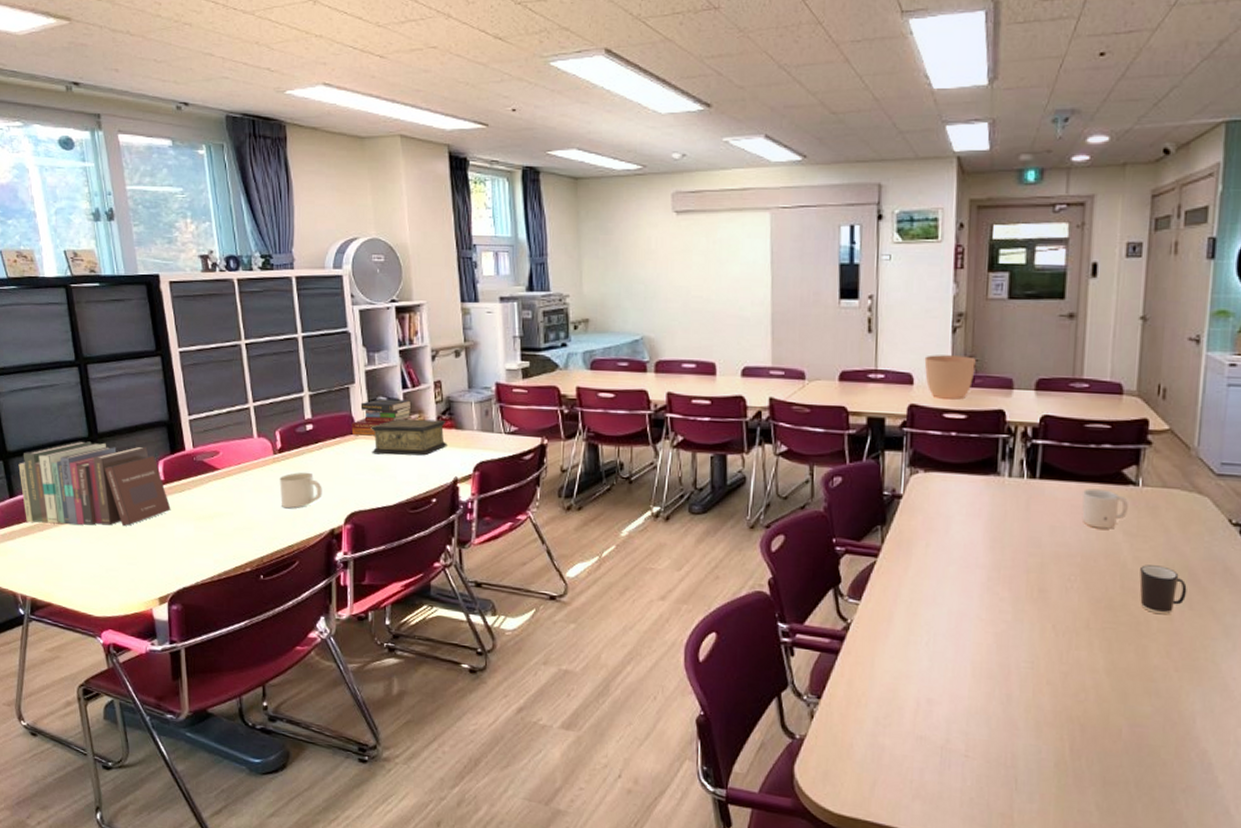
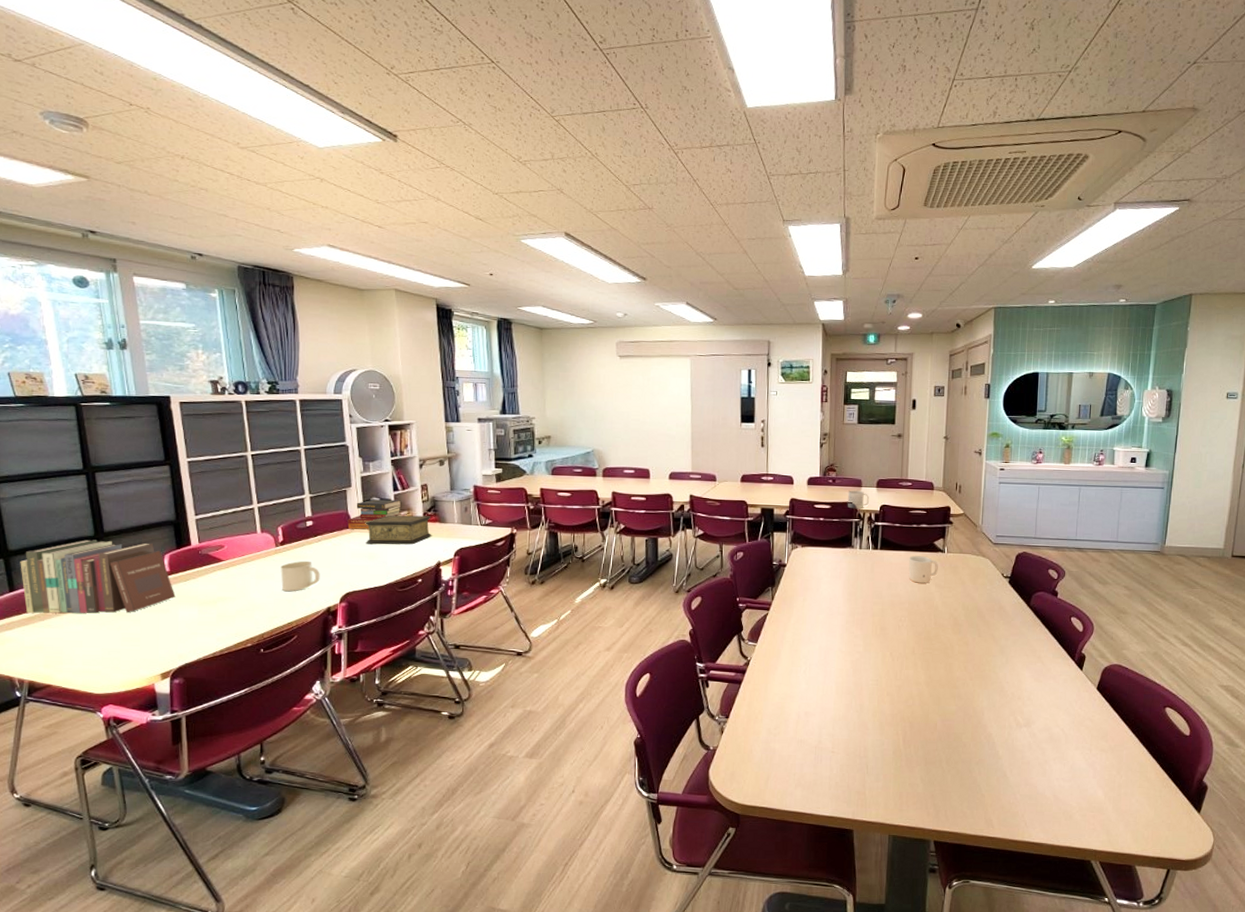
flower pot: present [924,355,976,400] -> none [801,463,836,495]
mug: none [991,393,1024,421] -> present [847,490,869,509]
mug: present [1139,565,1187,615] -> none [946,607,977,641]

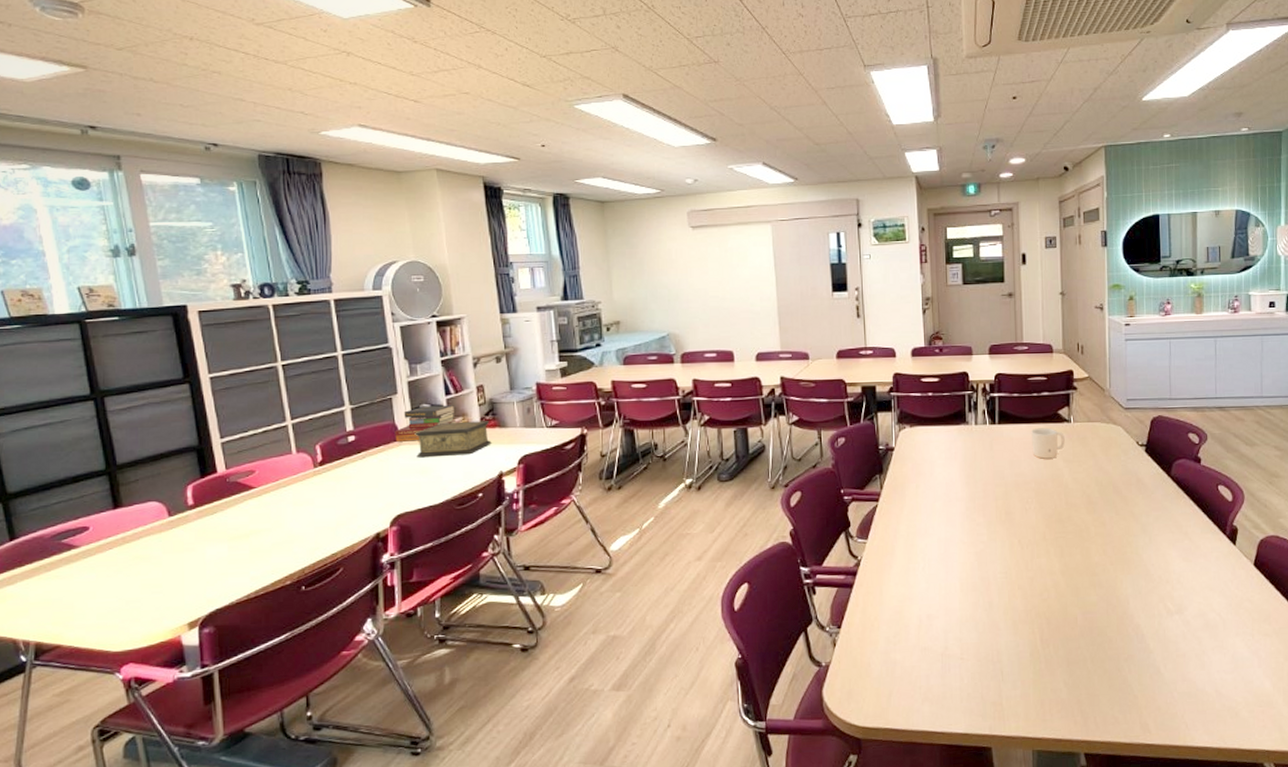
books: present [20,539,176,614] -> none [21,473,202,565]
mug: present [280,560,320,592] -> none [320,481,366,519]
mug: present [847,490,869,509] -> none [957,359,982,380]

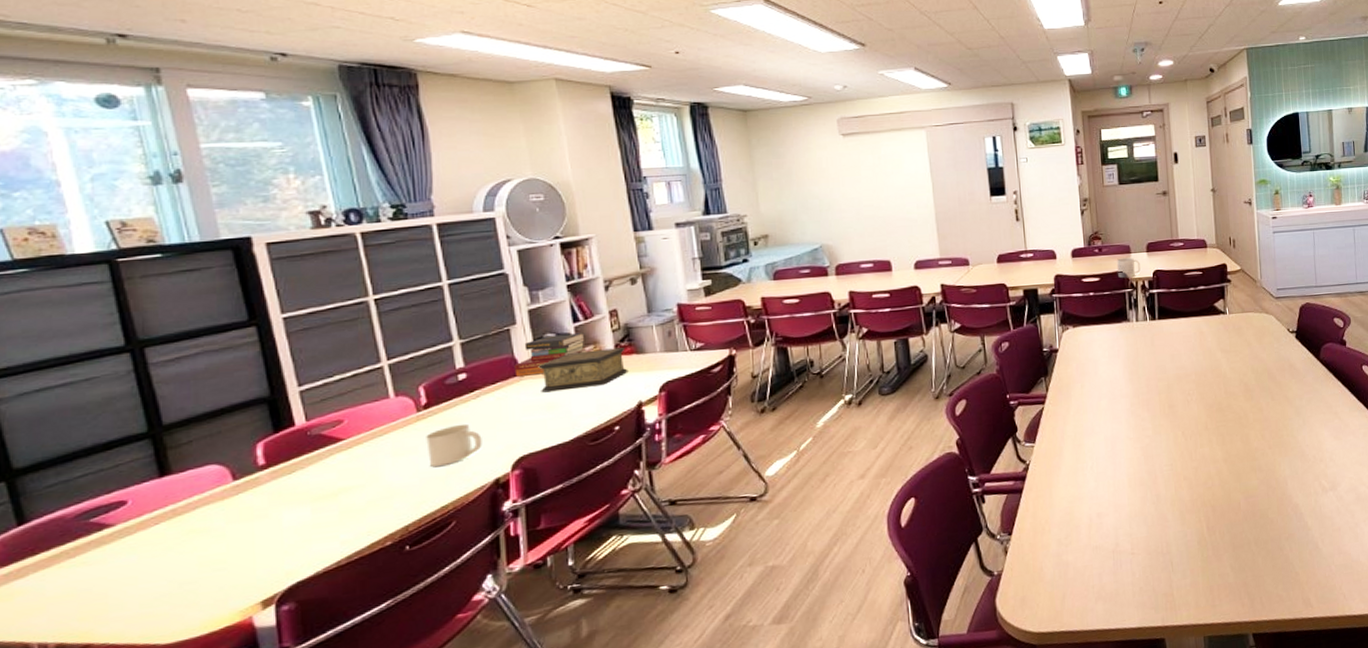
mug: none [320,481,366,519] -> present [426,423,482,468]
mug: none [957,359,982,380] -> present [1116,257,1141,279]
mug: present [1031,428,1065,459] -> none [1190,320,1222,351]

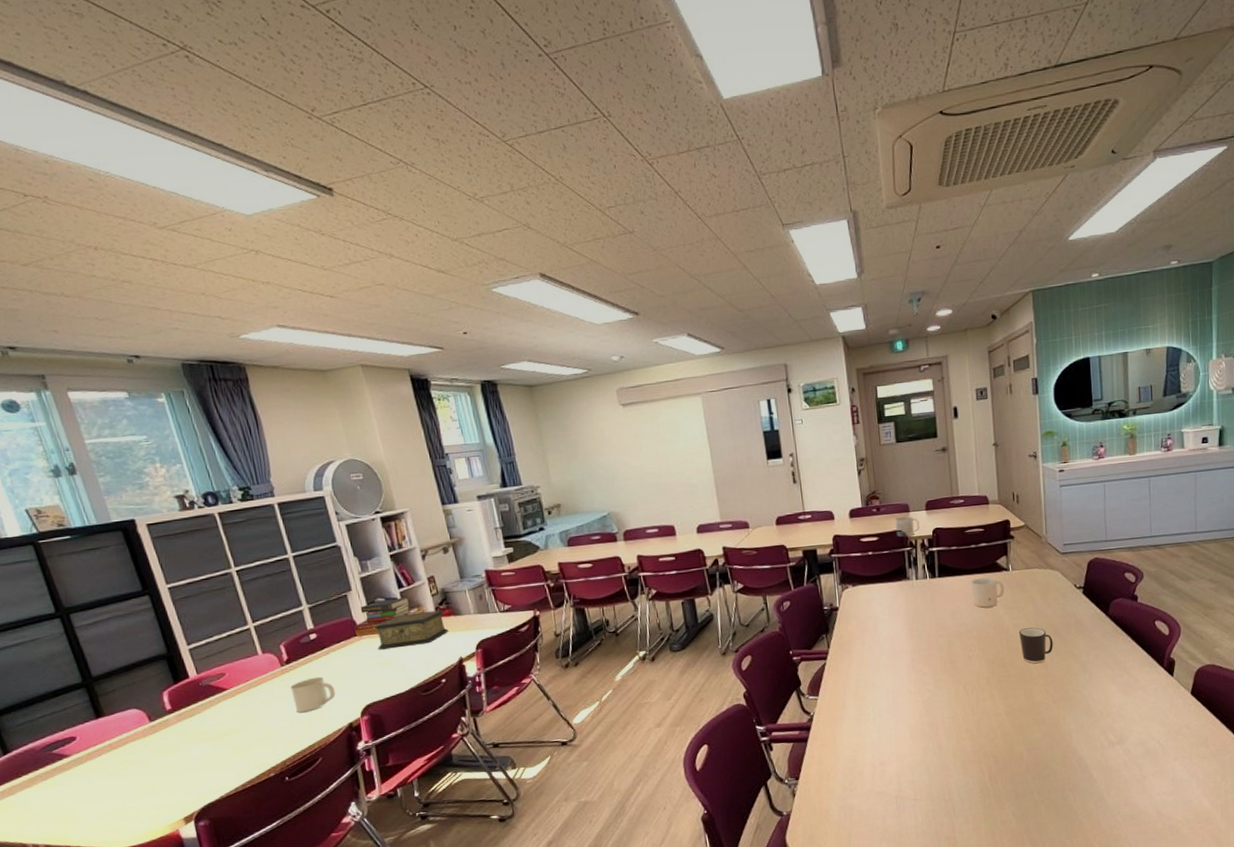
mug: none [1190,320,1222,351] -> present [971,577,1004,608]
mug: none [1236,371,1269,409] -> present [1019,627,1053,664]

